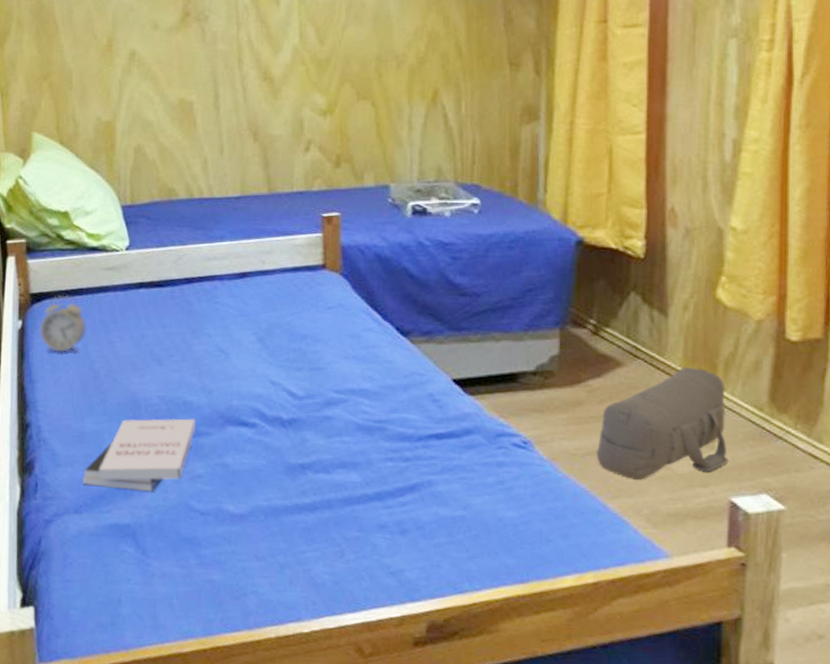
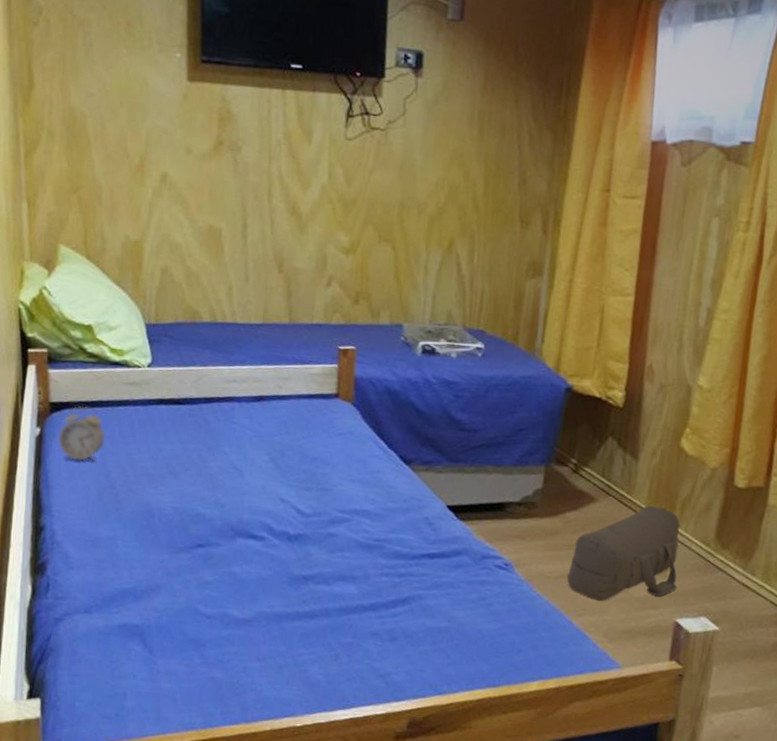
books: present [82,418,196,491] -> none [93,527,207,595]

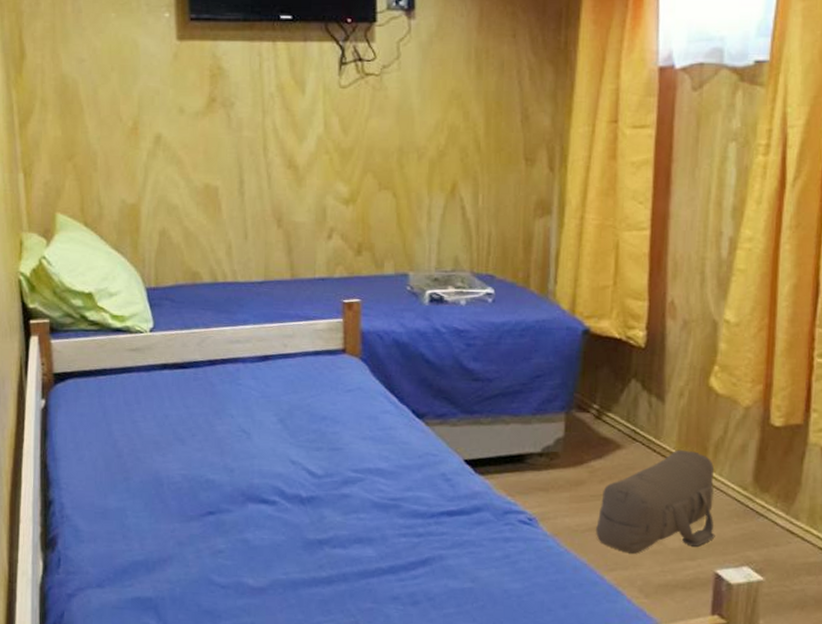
alarm clock: present [57,406,106,460] -> none [62,376,110,431]

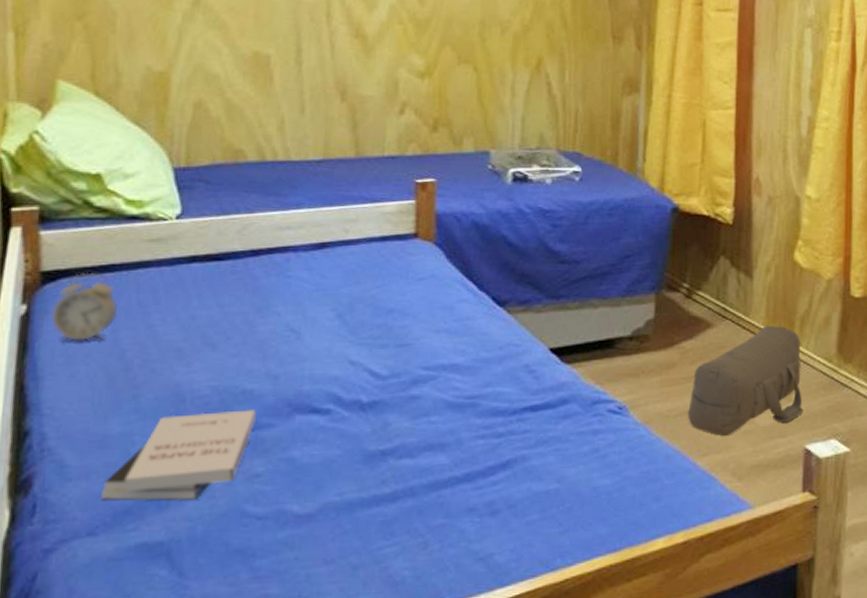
alarm clock: none [62,376,110,431] -> present [50,273,119,341]
books: none [104,495,217,566] -> present [100,409,256,501]

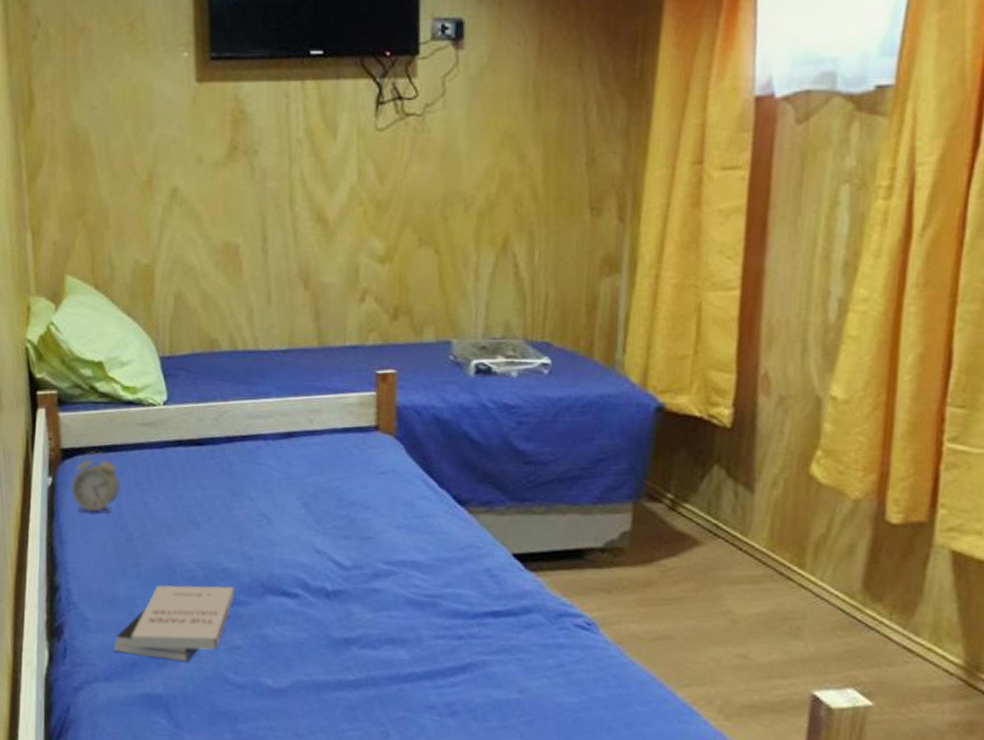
duffel bag: present [688,325,804,436] -> none [667,548,814,668]

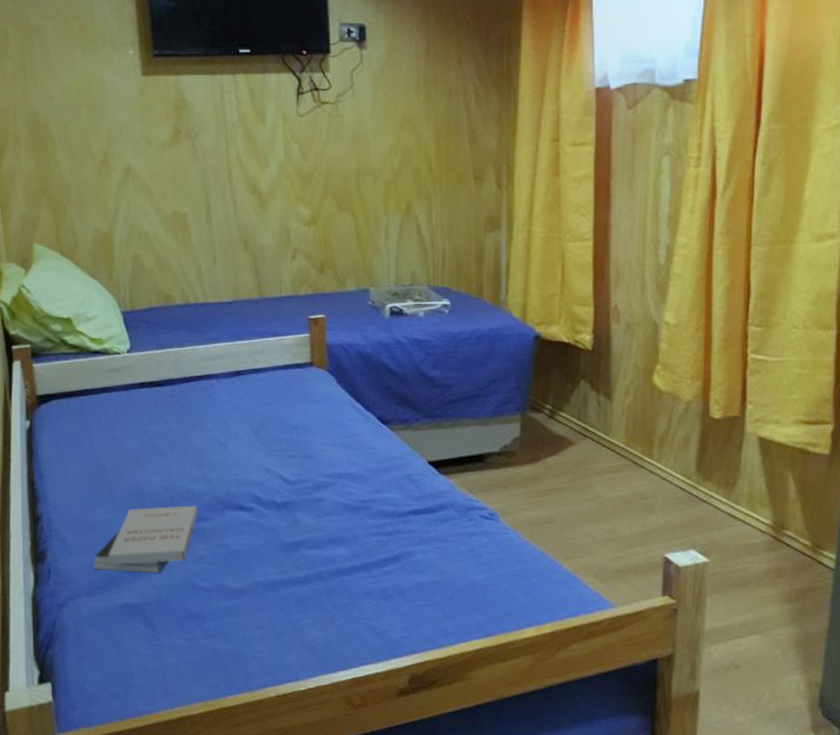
alarm clock: present [70,452,121,512] -> none [47,397,92,449]

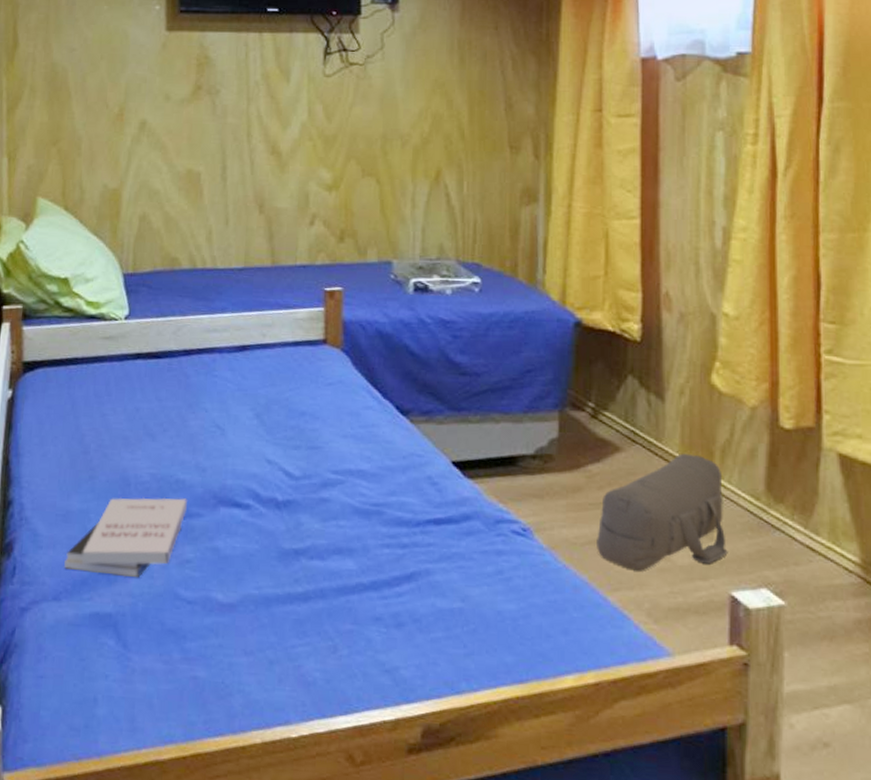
duffel bag: none [553,444,663,542] -> present [597,453,728,571]

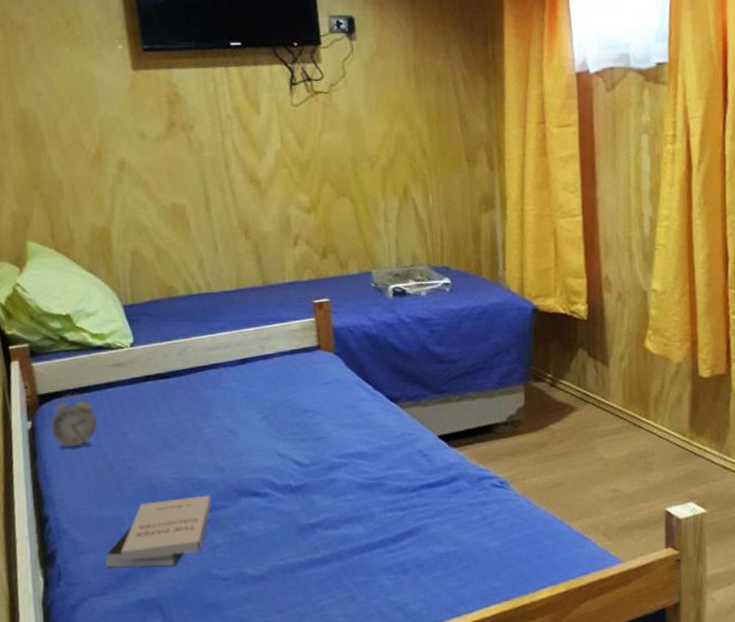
alarm clock: none [29,365,80,424] -> present [49,394,98,448]
duffel bag: present [597,453,728,571] -> none [560,406,663,502]

